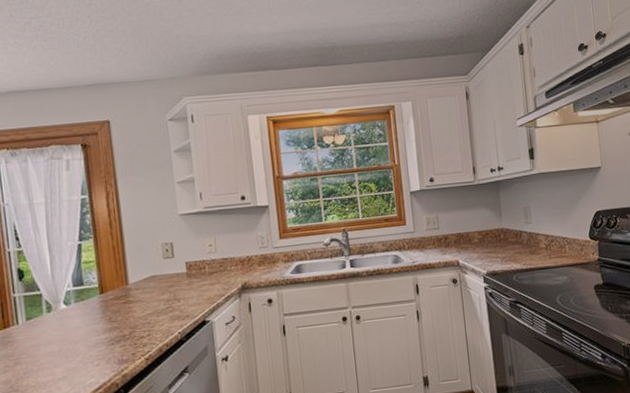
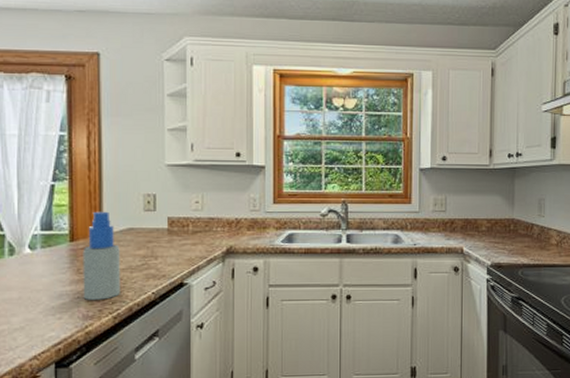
spray bottle: none [112,263,150,346] -> present [82,211,120,300]

